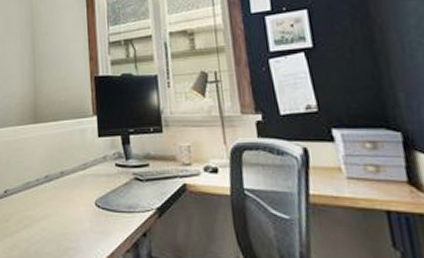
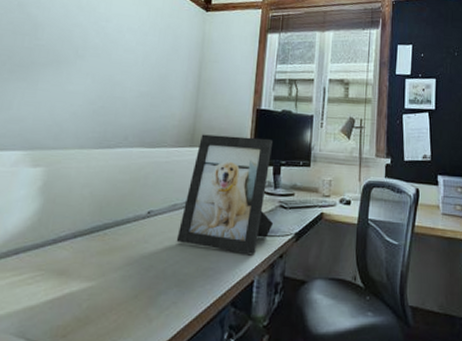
picture frame: none [34,106,130,232] -> present [176,134,274,254]

